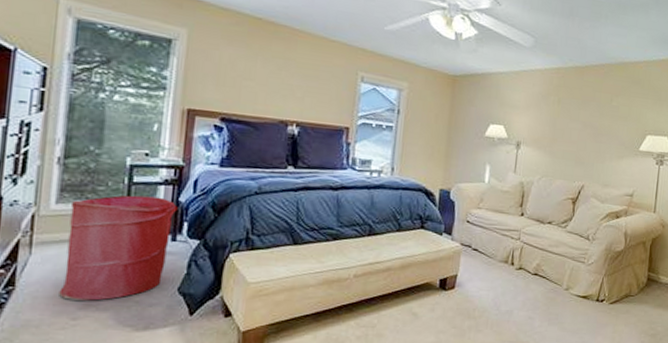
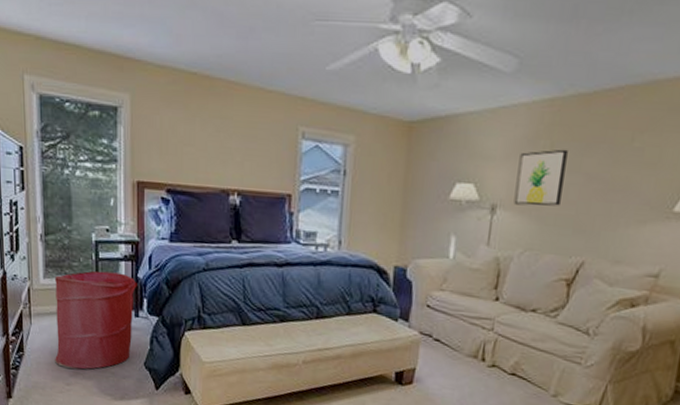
wall art: none [533,103,570,145] -> present [513,149,568,206]

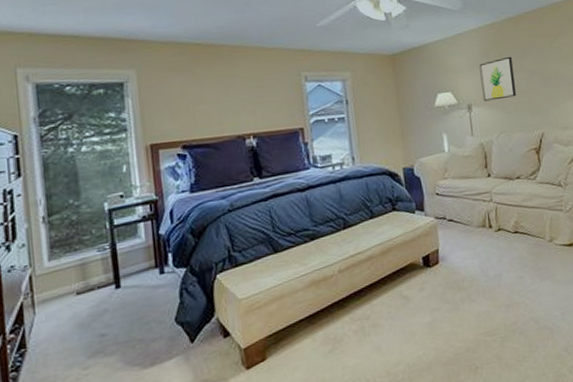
laundry hamper: present [55,271,137,370] -> none [63,234,160,351]

